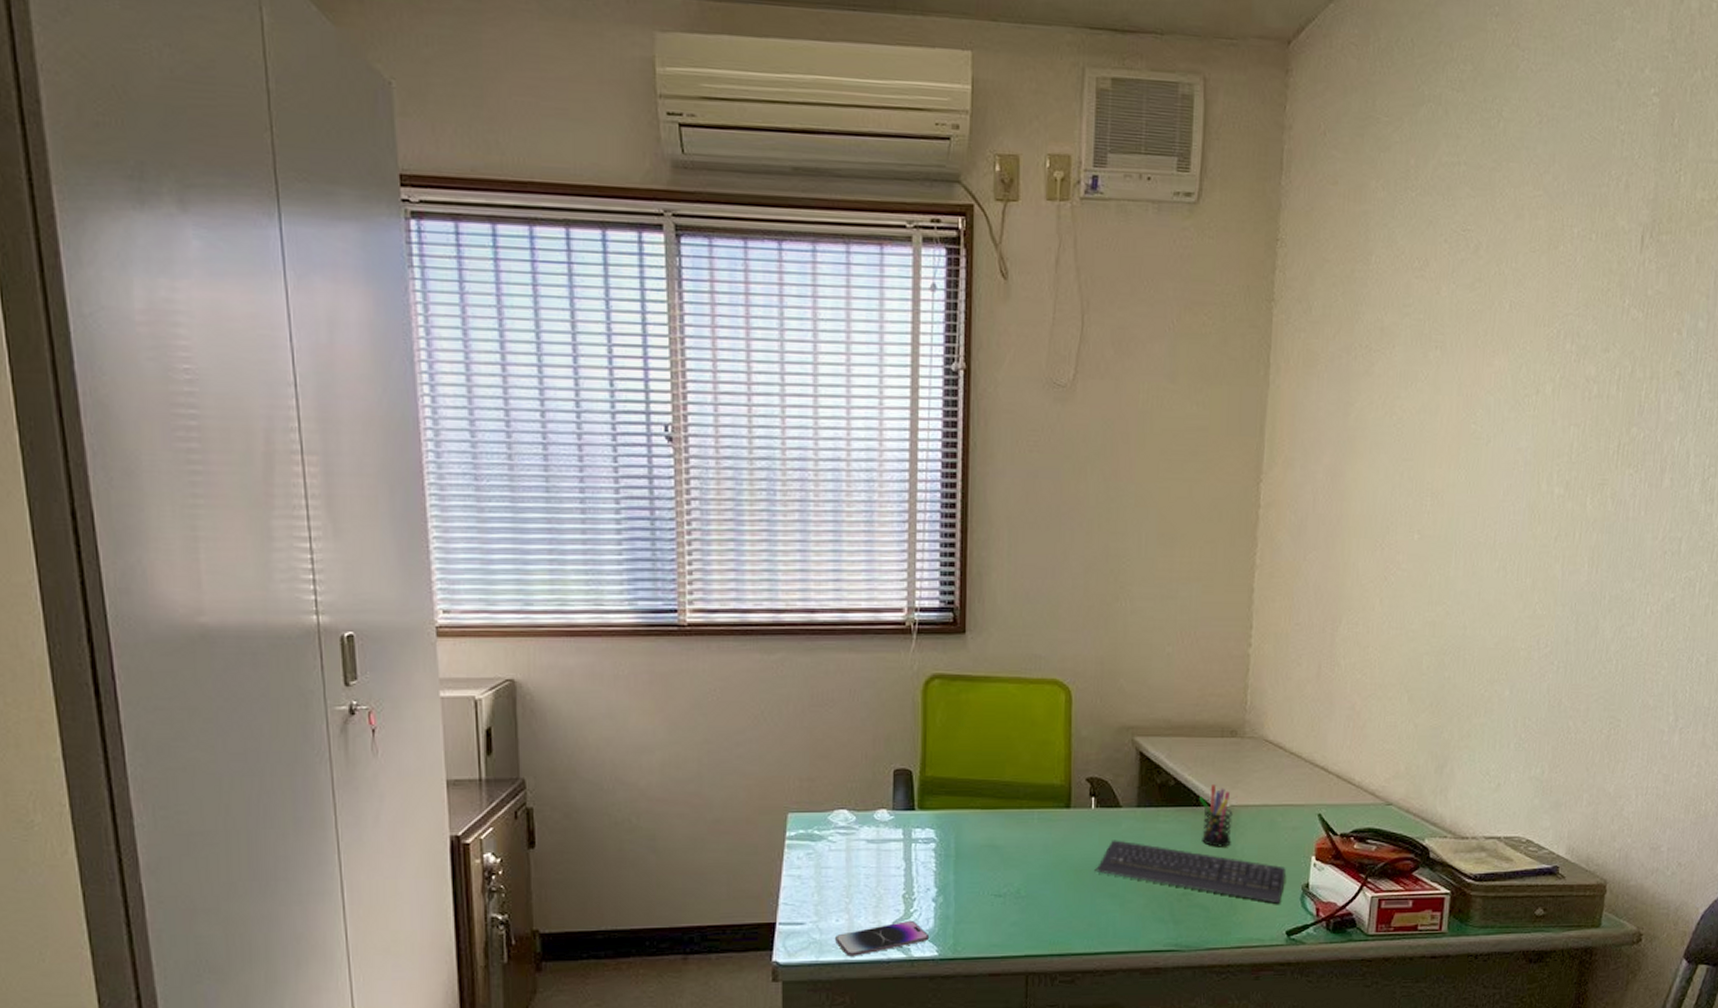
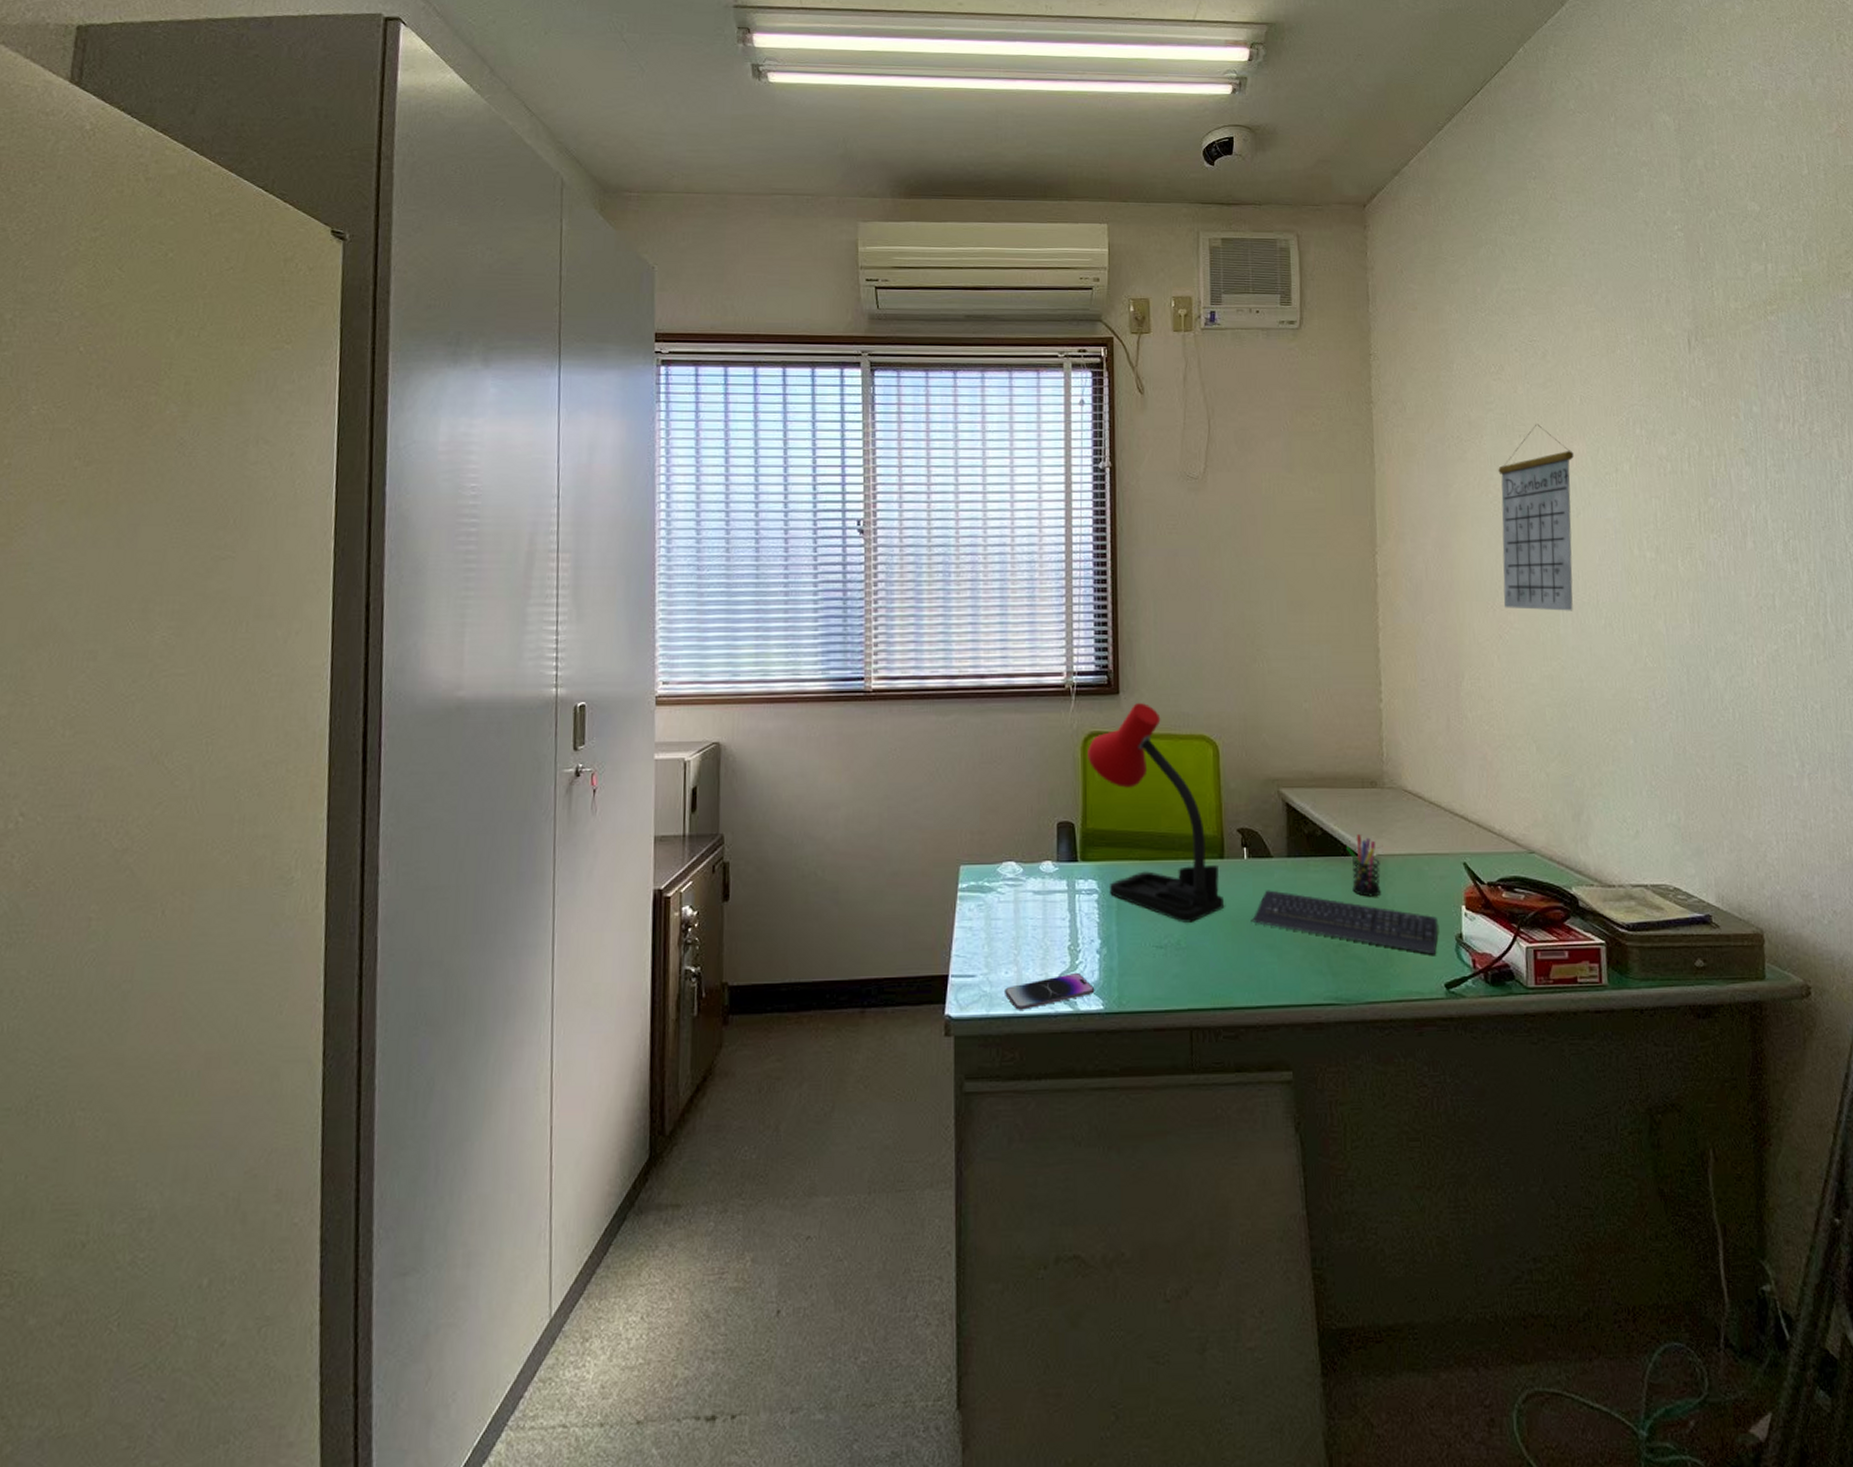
desk lamp: none [928,644,1067,872] -> present [1088,703,1224,923]
calendar: none [1393,333,1493,552] -> present [1498,424,1574,611]

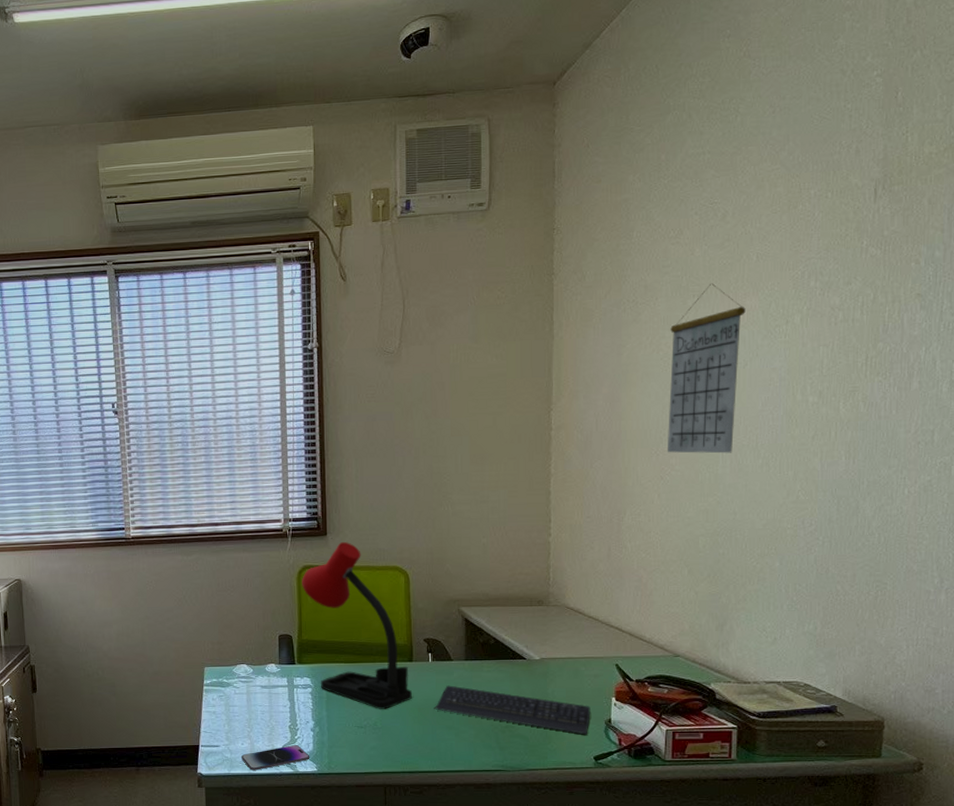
pen holder: present [1346,833,1381,897] -> none [515,641,543,691]

